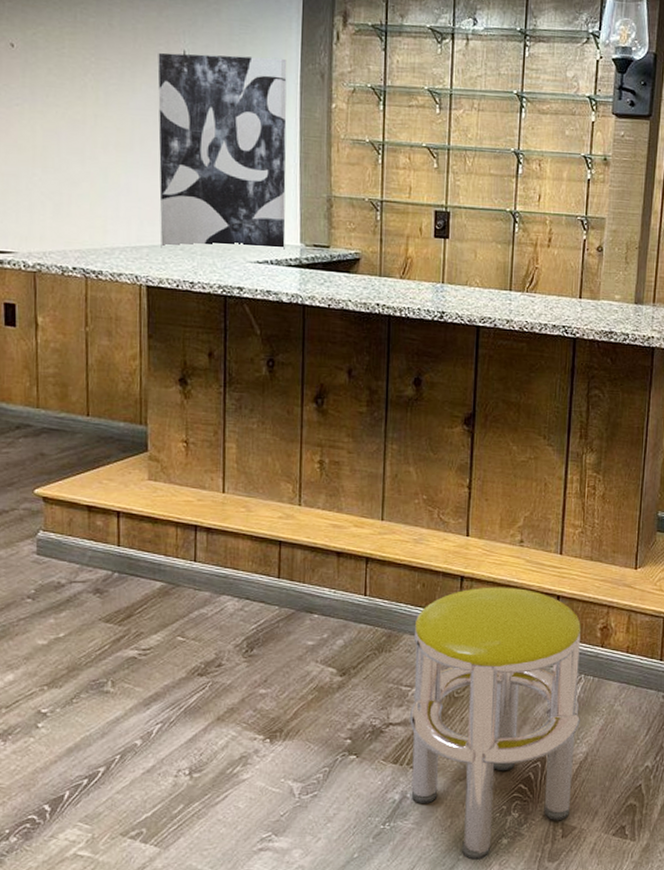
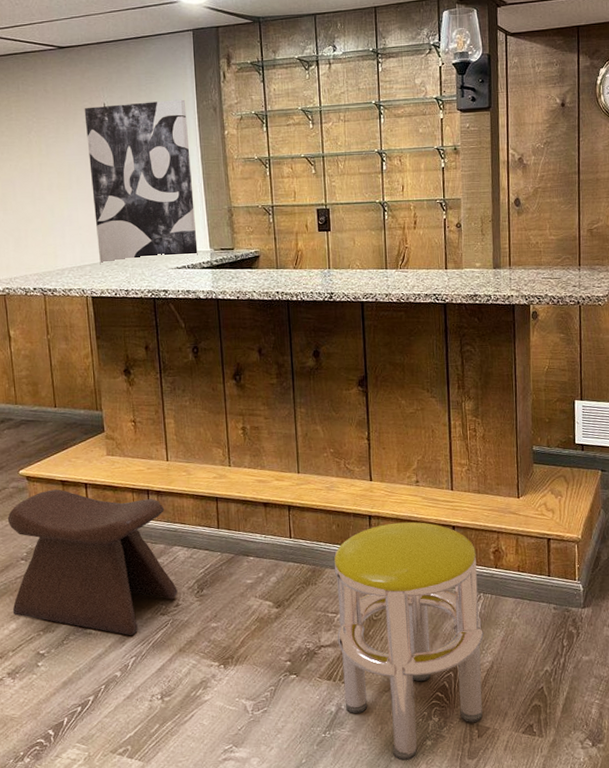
stool: none [10,515,222,697] -> present [7,489,178,635]

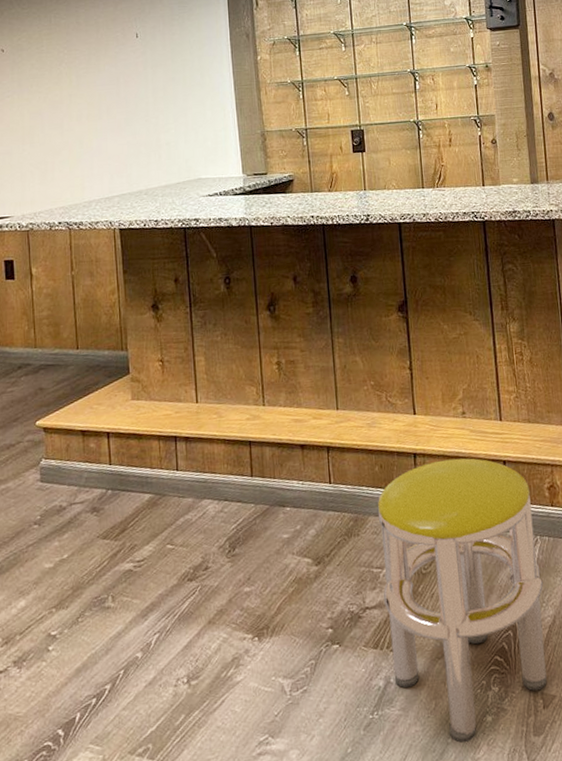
stool: present [7,489,178,635] -> none [20,440,207,608]
wall art: present [84,99,198,265] -> none [116,27,230,196]

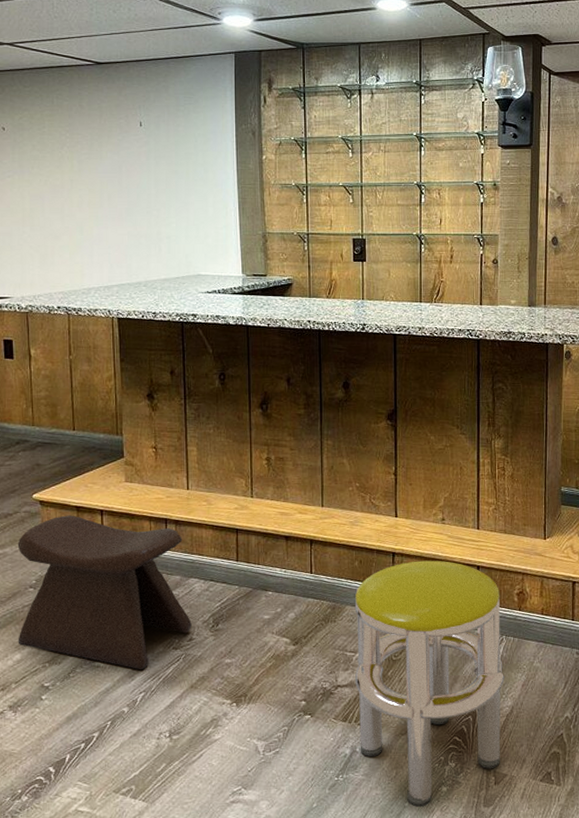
stool: none [20,440,207,608] -> present [17,515,192,670]

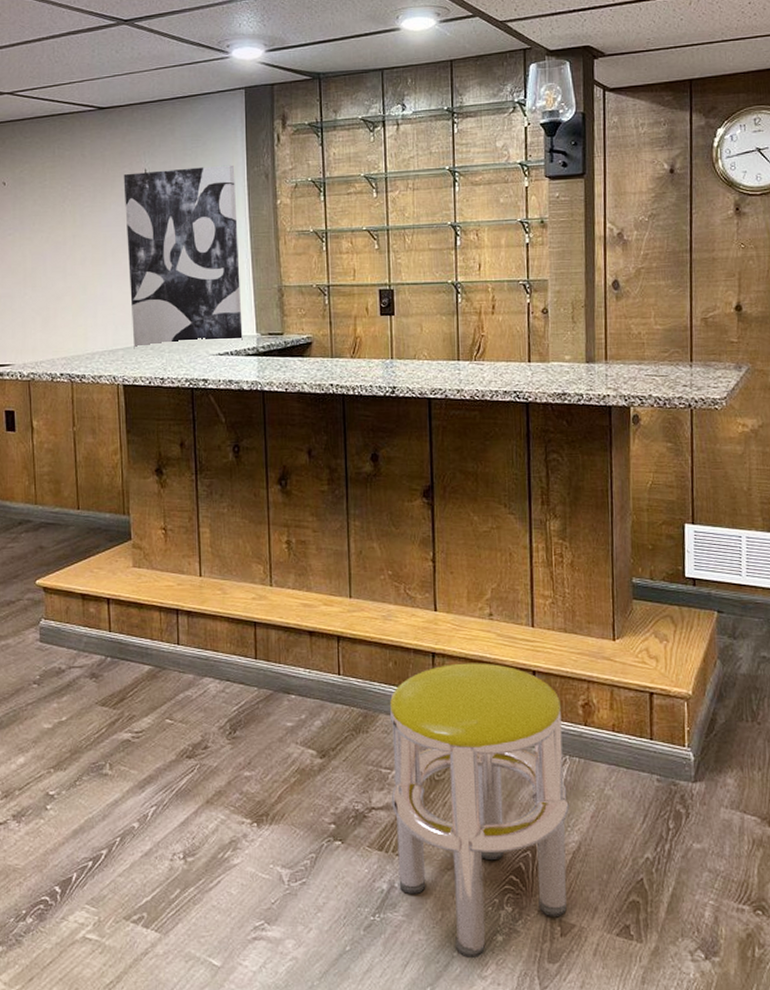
stool: present [17,515,192,670] -> none [20,603,207,780]
wall art: none [120,122,229,286] -> present [123,165,243,349]

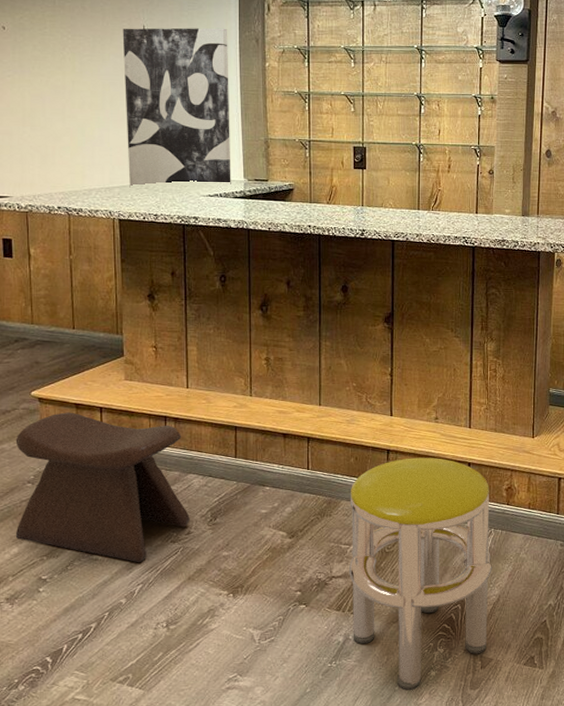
stool: none [20,603,207,780] -> present [15,412,190,562]

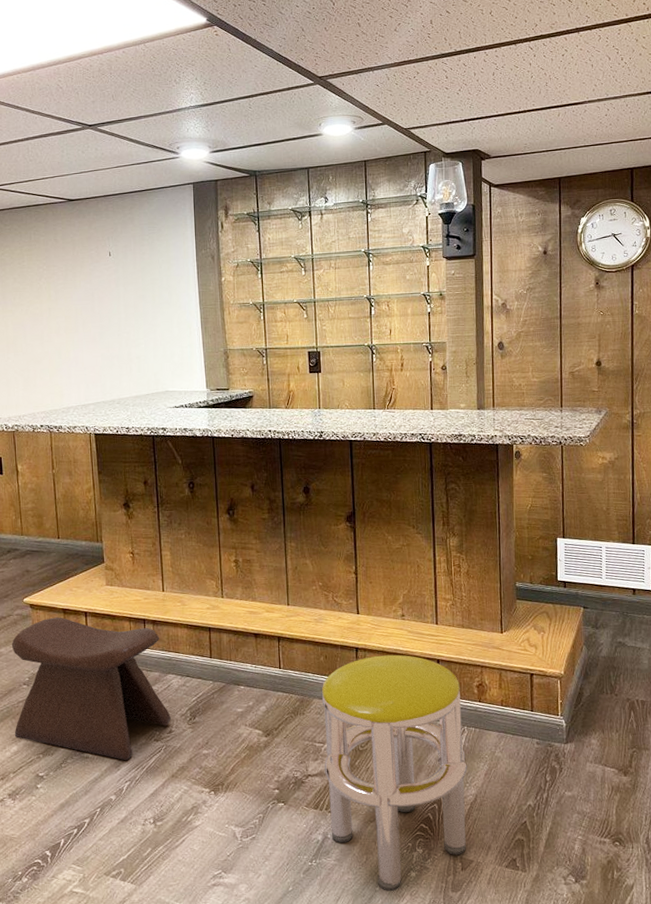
wall art: present [122,27,231,188] -> none [91,248,195,404]

